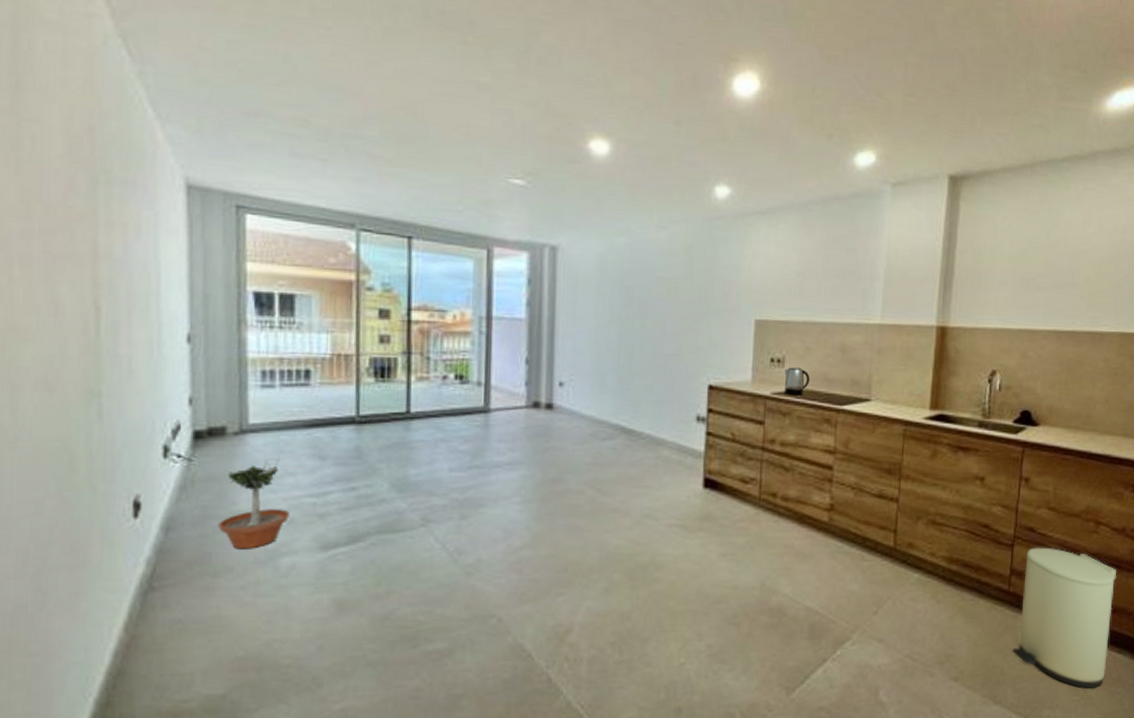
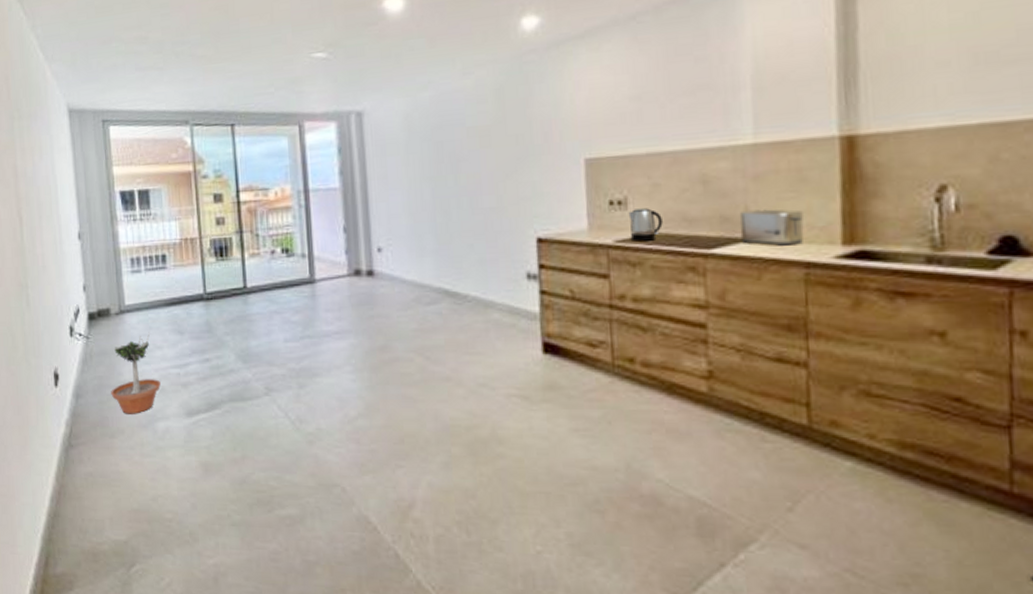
toaster: none [864,376,907,407] -> present [739,209,805,246]

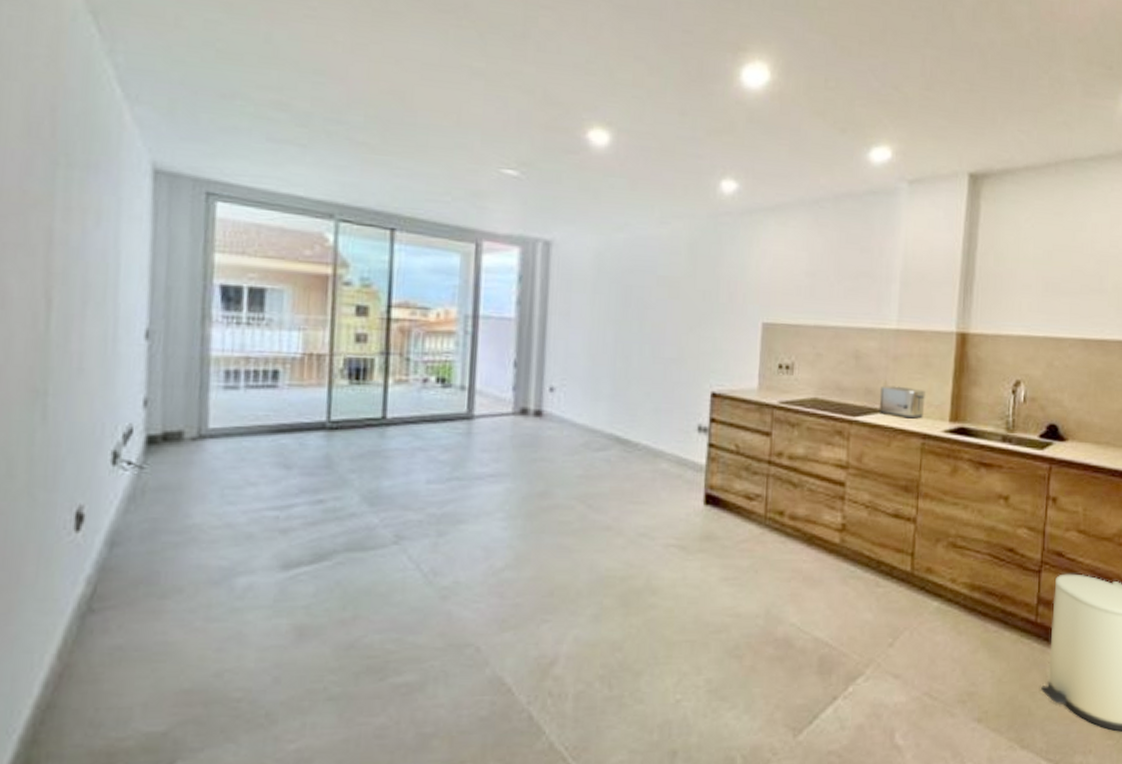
potted tree: present [111,332,161,414] -> none [169,464,249,568]
kettle: present [628,207,663,242] -> none [792,373,821,405]

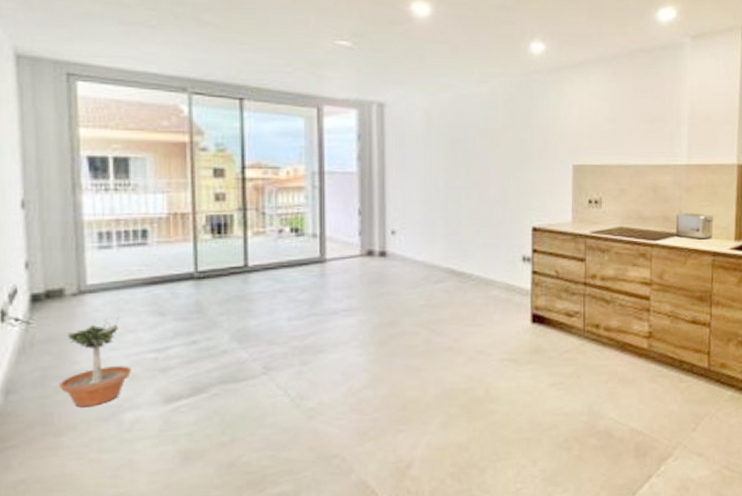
potted tree: none [169,464,249,568] -> present [59,314,131,408]

